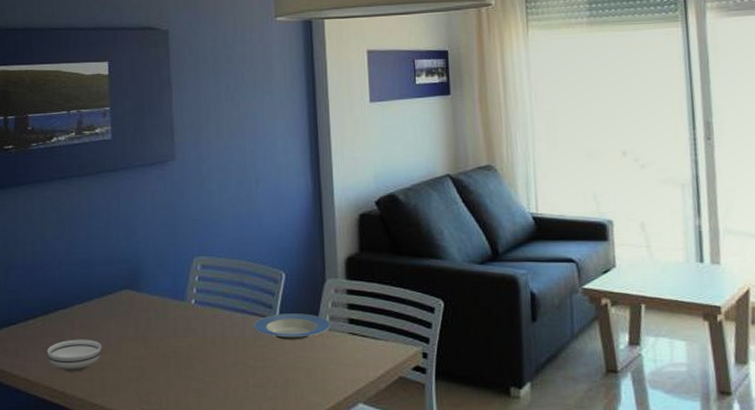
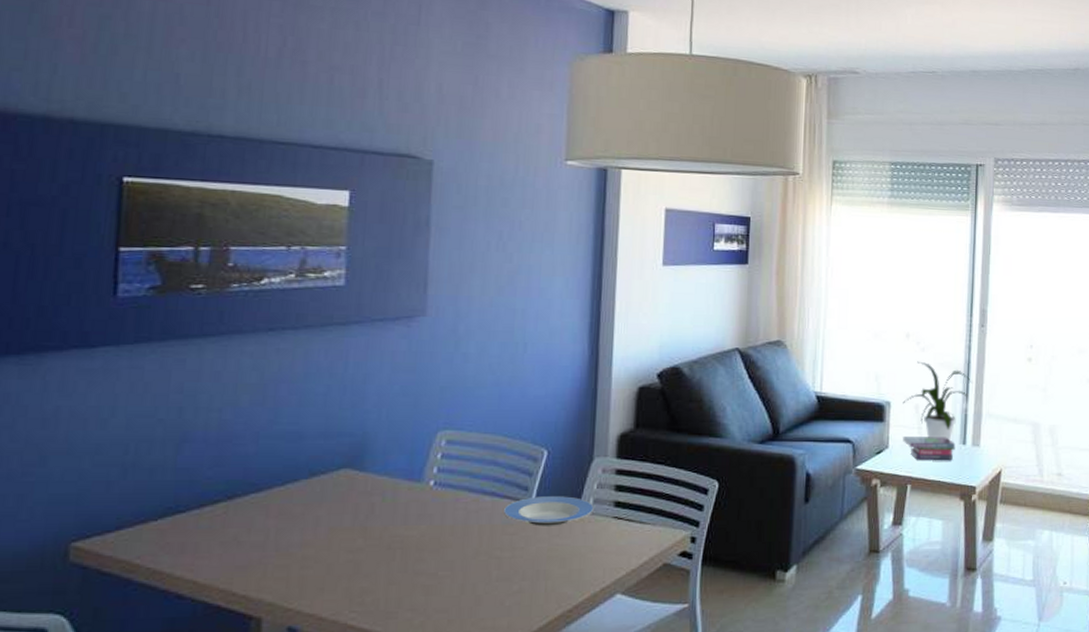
bowl: present [46,339,102,372] -> none [226,529,306,571]
house plant: none [626,178,704,259] -> present [903,361,972,441]
books: none [630,255,692,279] -> present [903,437,955,460]

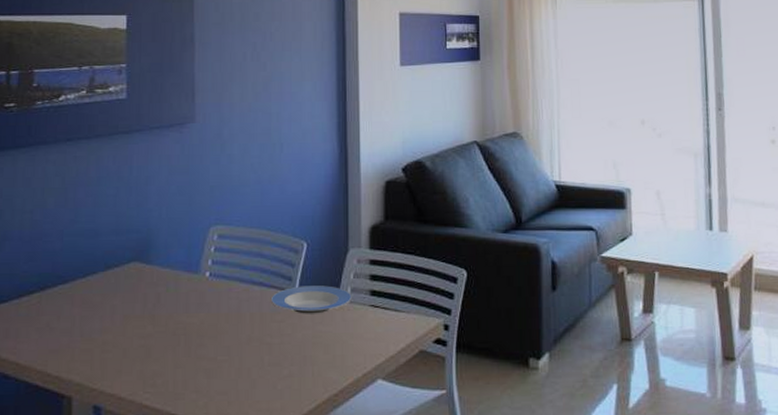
house plant: present [903,361,972,441] -> none [643,147,714,227]
books: present [903,437,955,460] -> none [646,223,702,247]

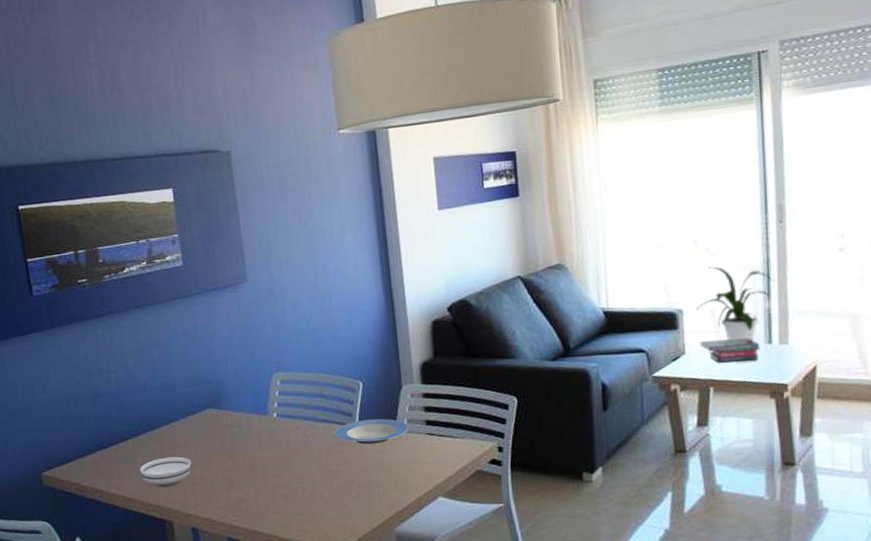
bowl: none [41,317,105,354] -> present [139,456,192,488]
house plant: none [643,147,714,227] -> present [696,266,774,341]
books: none [646,223,702,247] -> present [700,338,760,363]

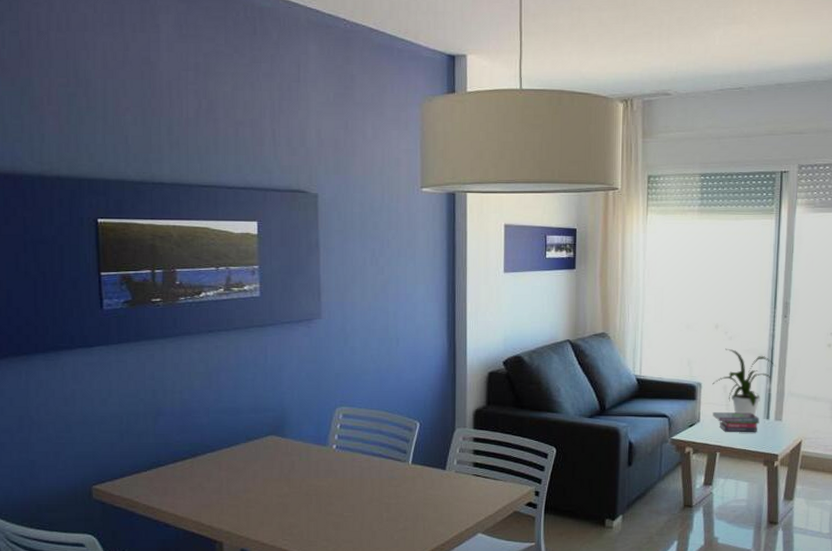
bowl: present [139,456,192,488] -> none [194,479,248,509]
plate: present [335,418,409,445] -> none [389,458,458,481]

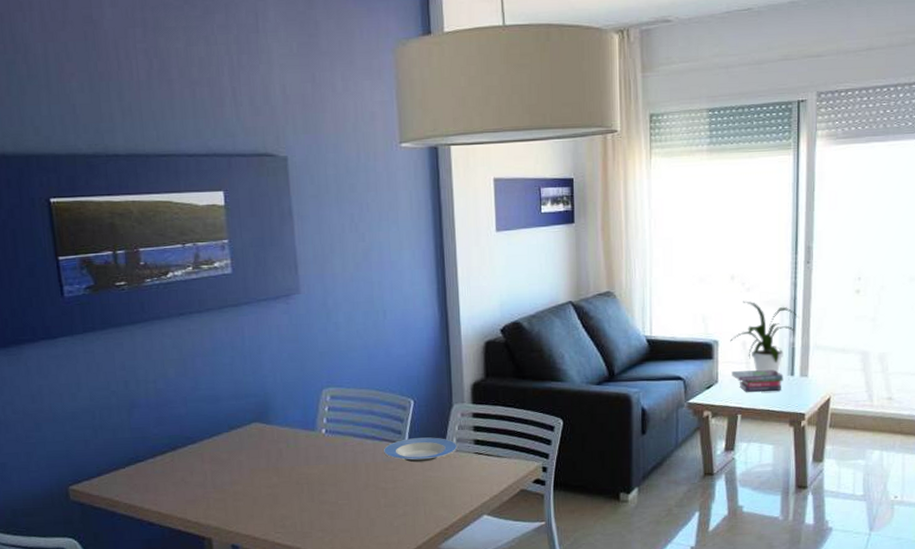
plate: none [389,458,458,481] -> present [384,437,458,463]

